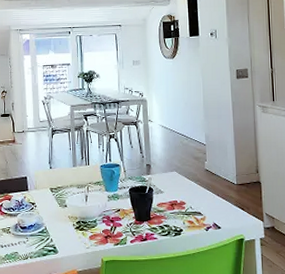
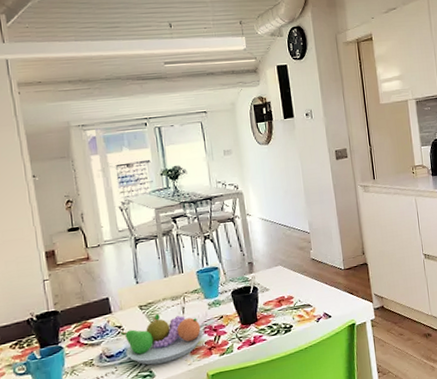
fruit bowl: none [34,197,102,242] -> present [121,313,204,365]

